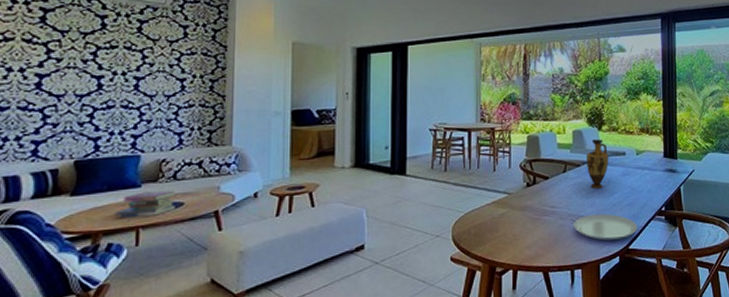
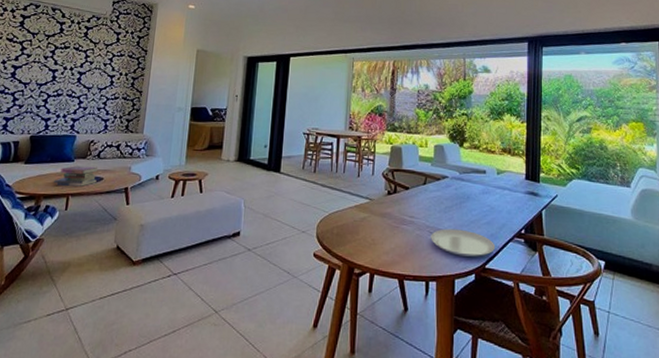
vase: present [586,139,609,189] -> none [446,155,469,204]

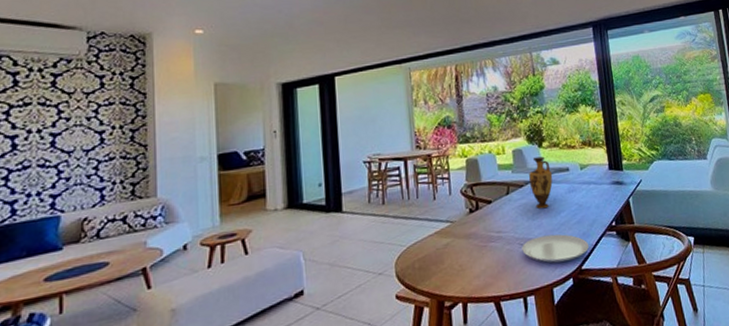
books: present [53,165,98,187] -> none [35,250,100,285]
vase: none [446,155,469,204] -> present [528,156,553,209]

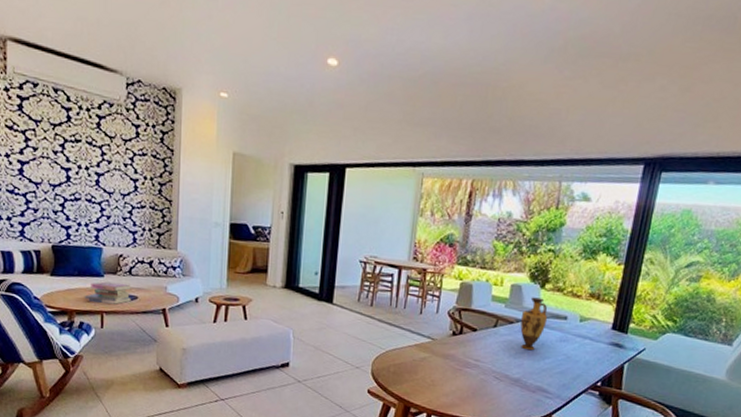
books: none [35,250,100,285] -> present [84,281,131,305]
plate: present [522,234,589,263] -> none [495,375,566,407]

